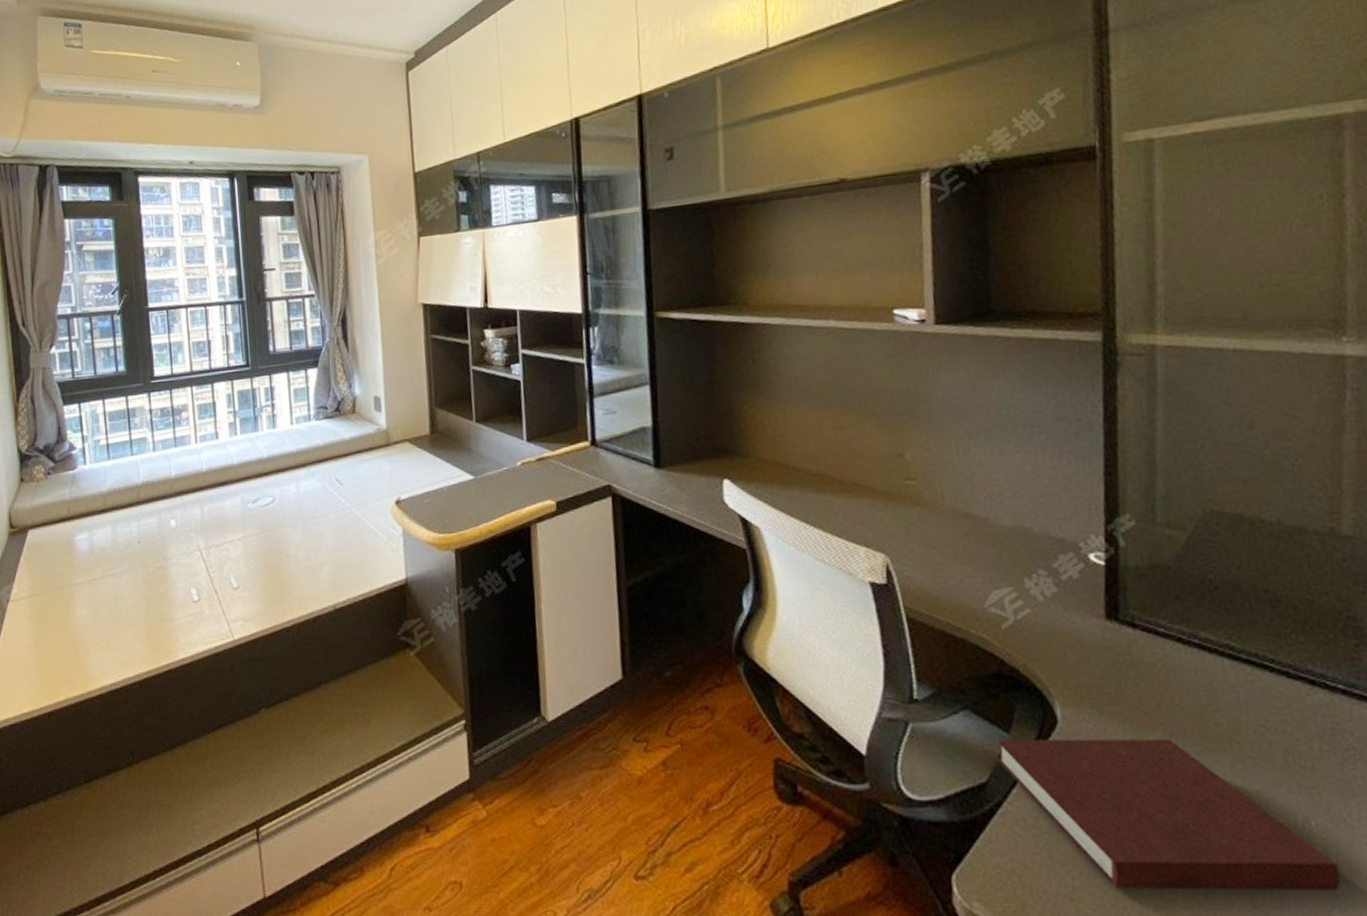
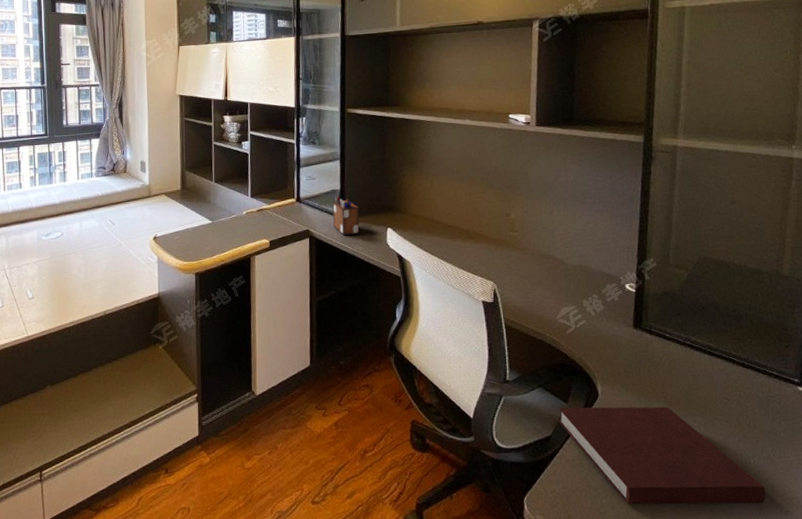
desk organizer: none [642,430,684,493] -> present [332,192,360,236]

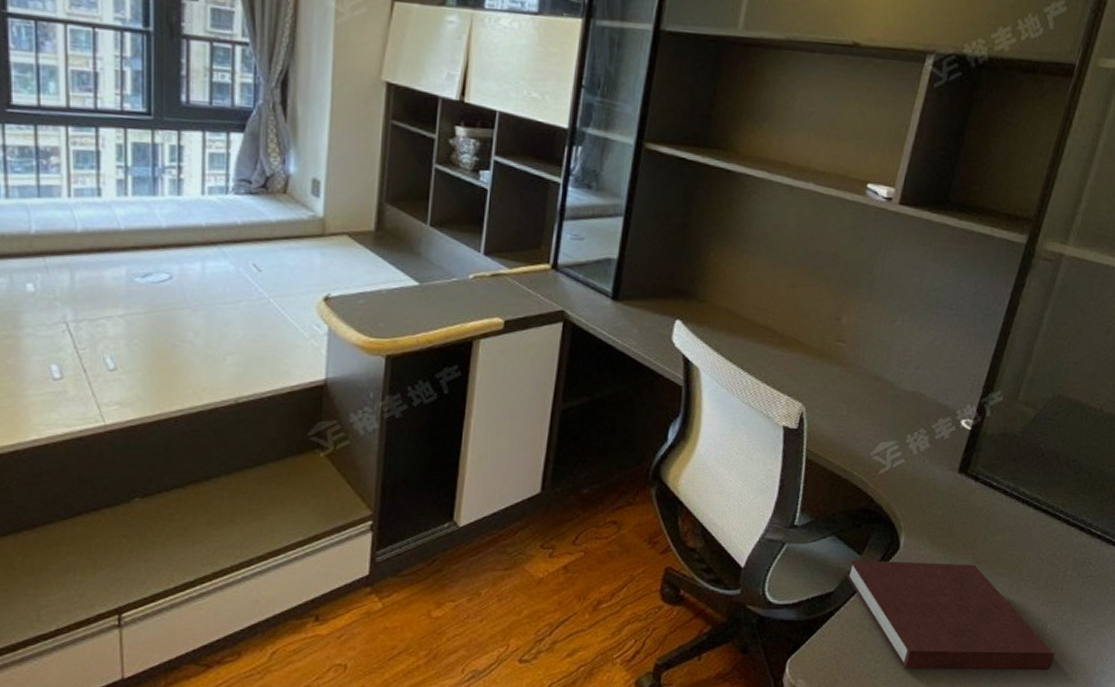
desk organizer: present [332,192,360,236] -> none [601,261,641,325]

